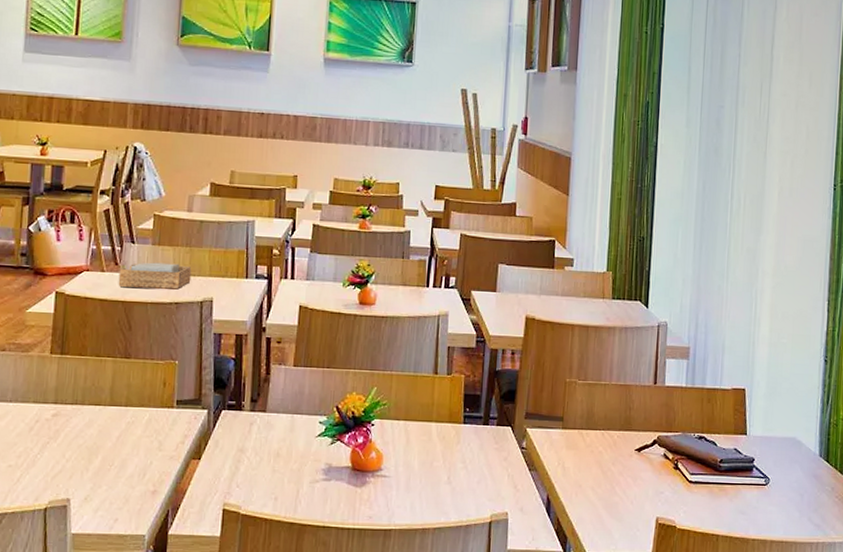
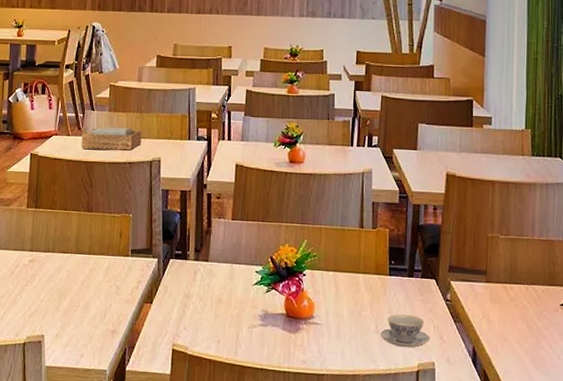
teacup: none [452,464,504,499] -> present [380,314,430,348]

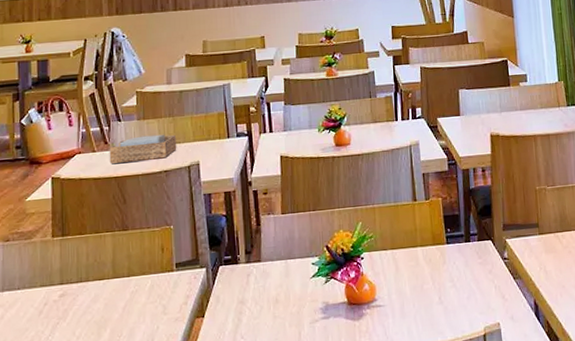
teacup: present [380,314,430,348] -> none [444,279,493,314]

